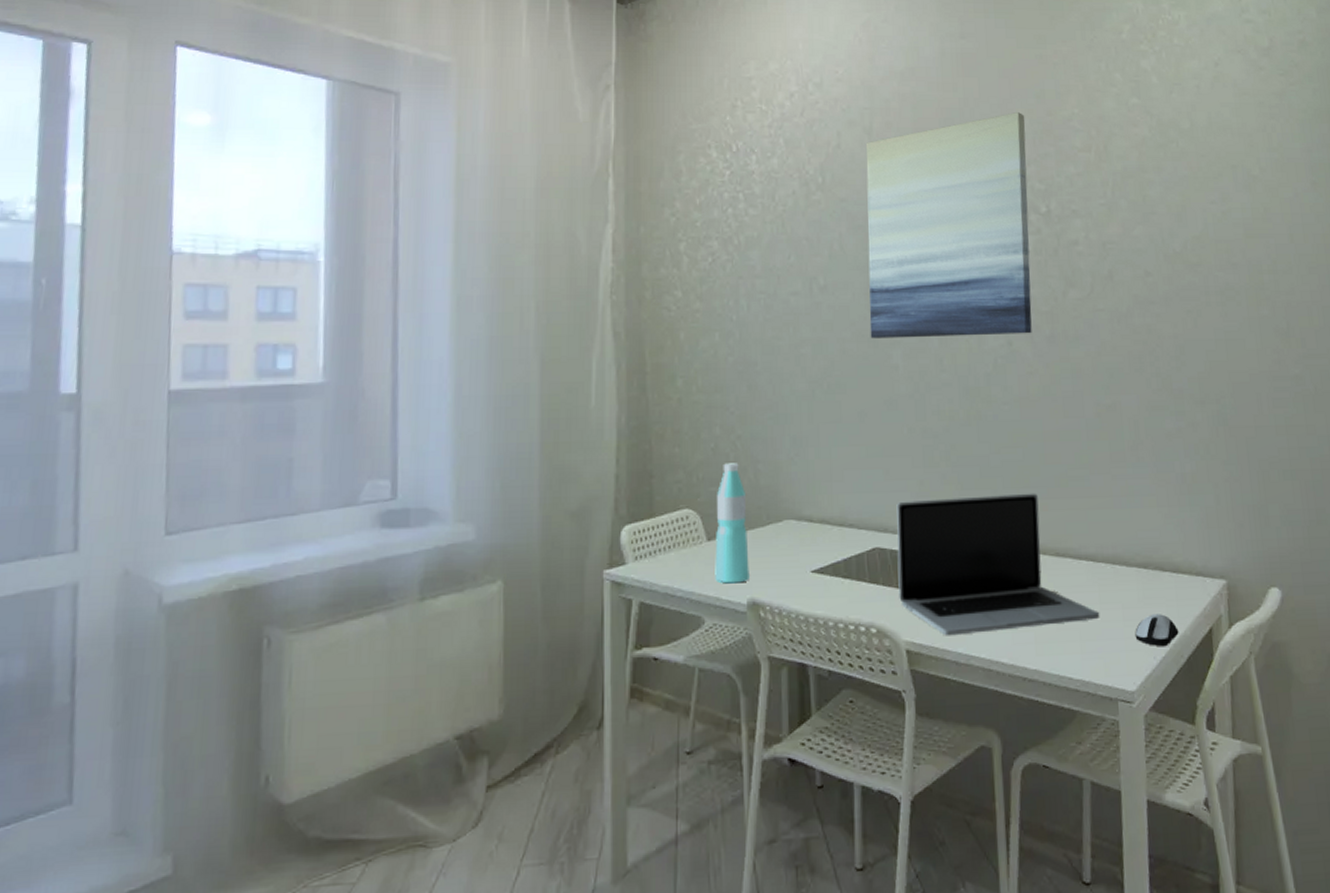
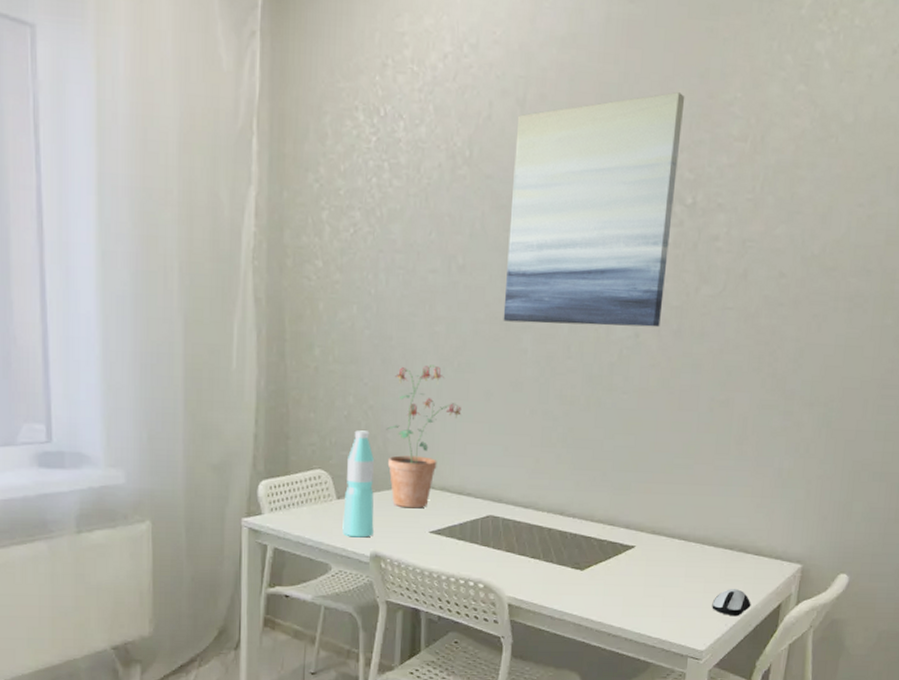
potted plant: none [756,388,835,546] -> present [386,365,462,509]
laptop: present [896,493,1100,636] -> none [506,476,684,595]

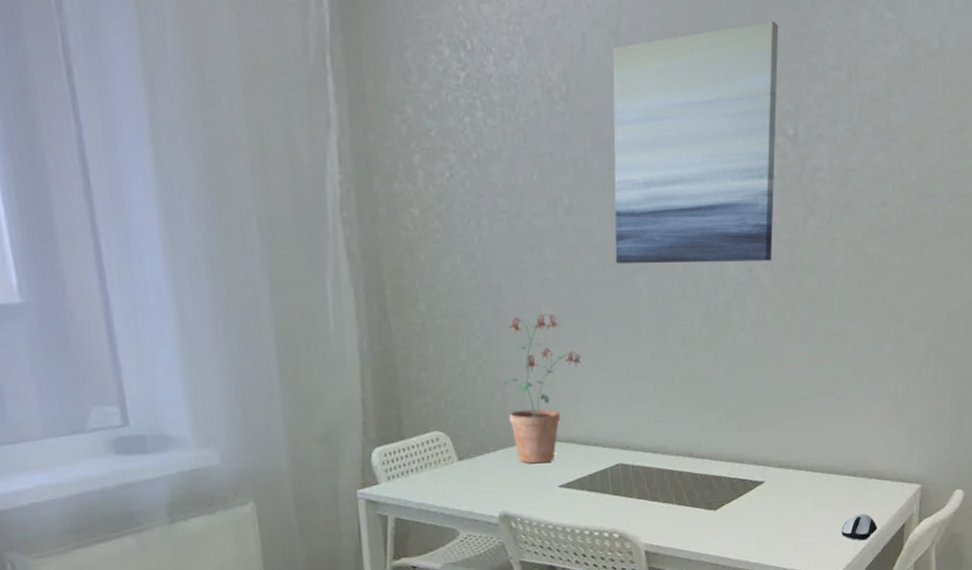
water bottle: present [342,430,375,538] -> none [466,387,501,499]

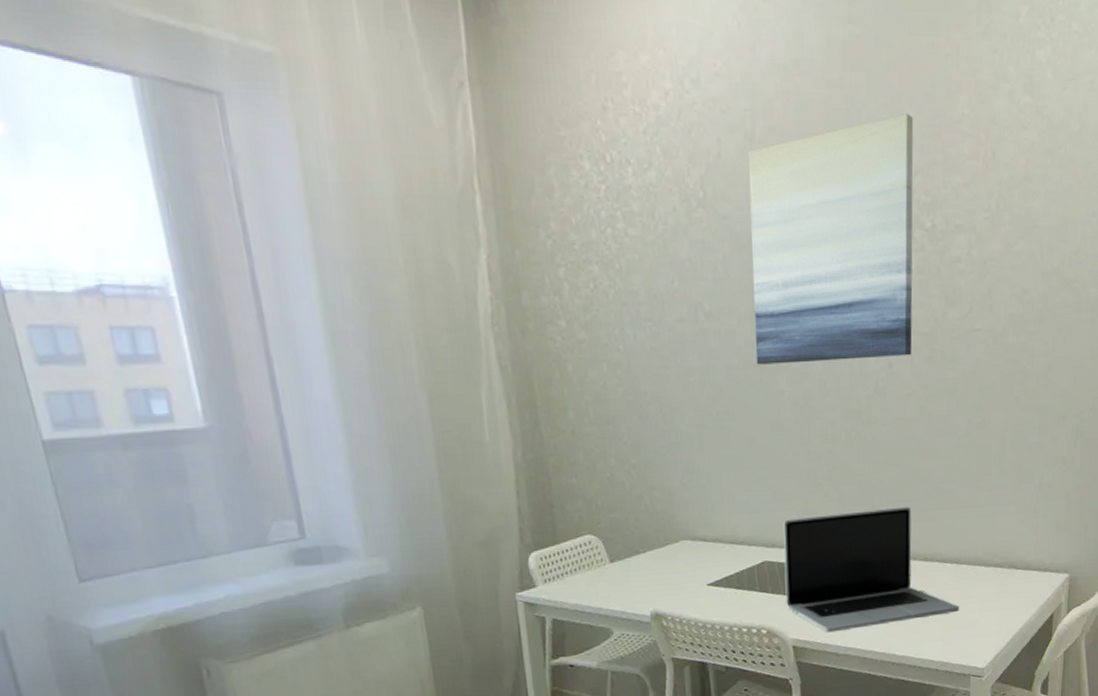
potted plant: present [504,313,581,464] -> none [651,416,725,564]
laptop: none [638,412,814,538] -> present [783,506,960,633]
computer mouse: present [841,514,877,541] -> none [988,605,1025,632]

